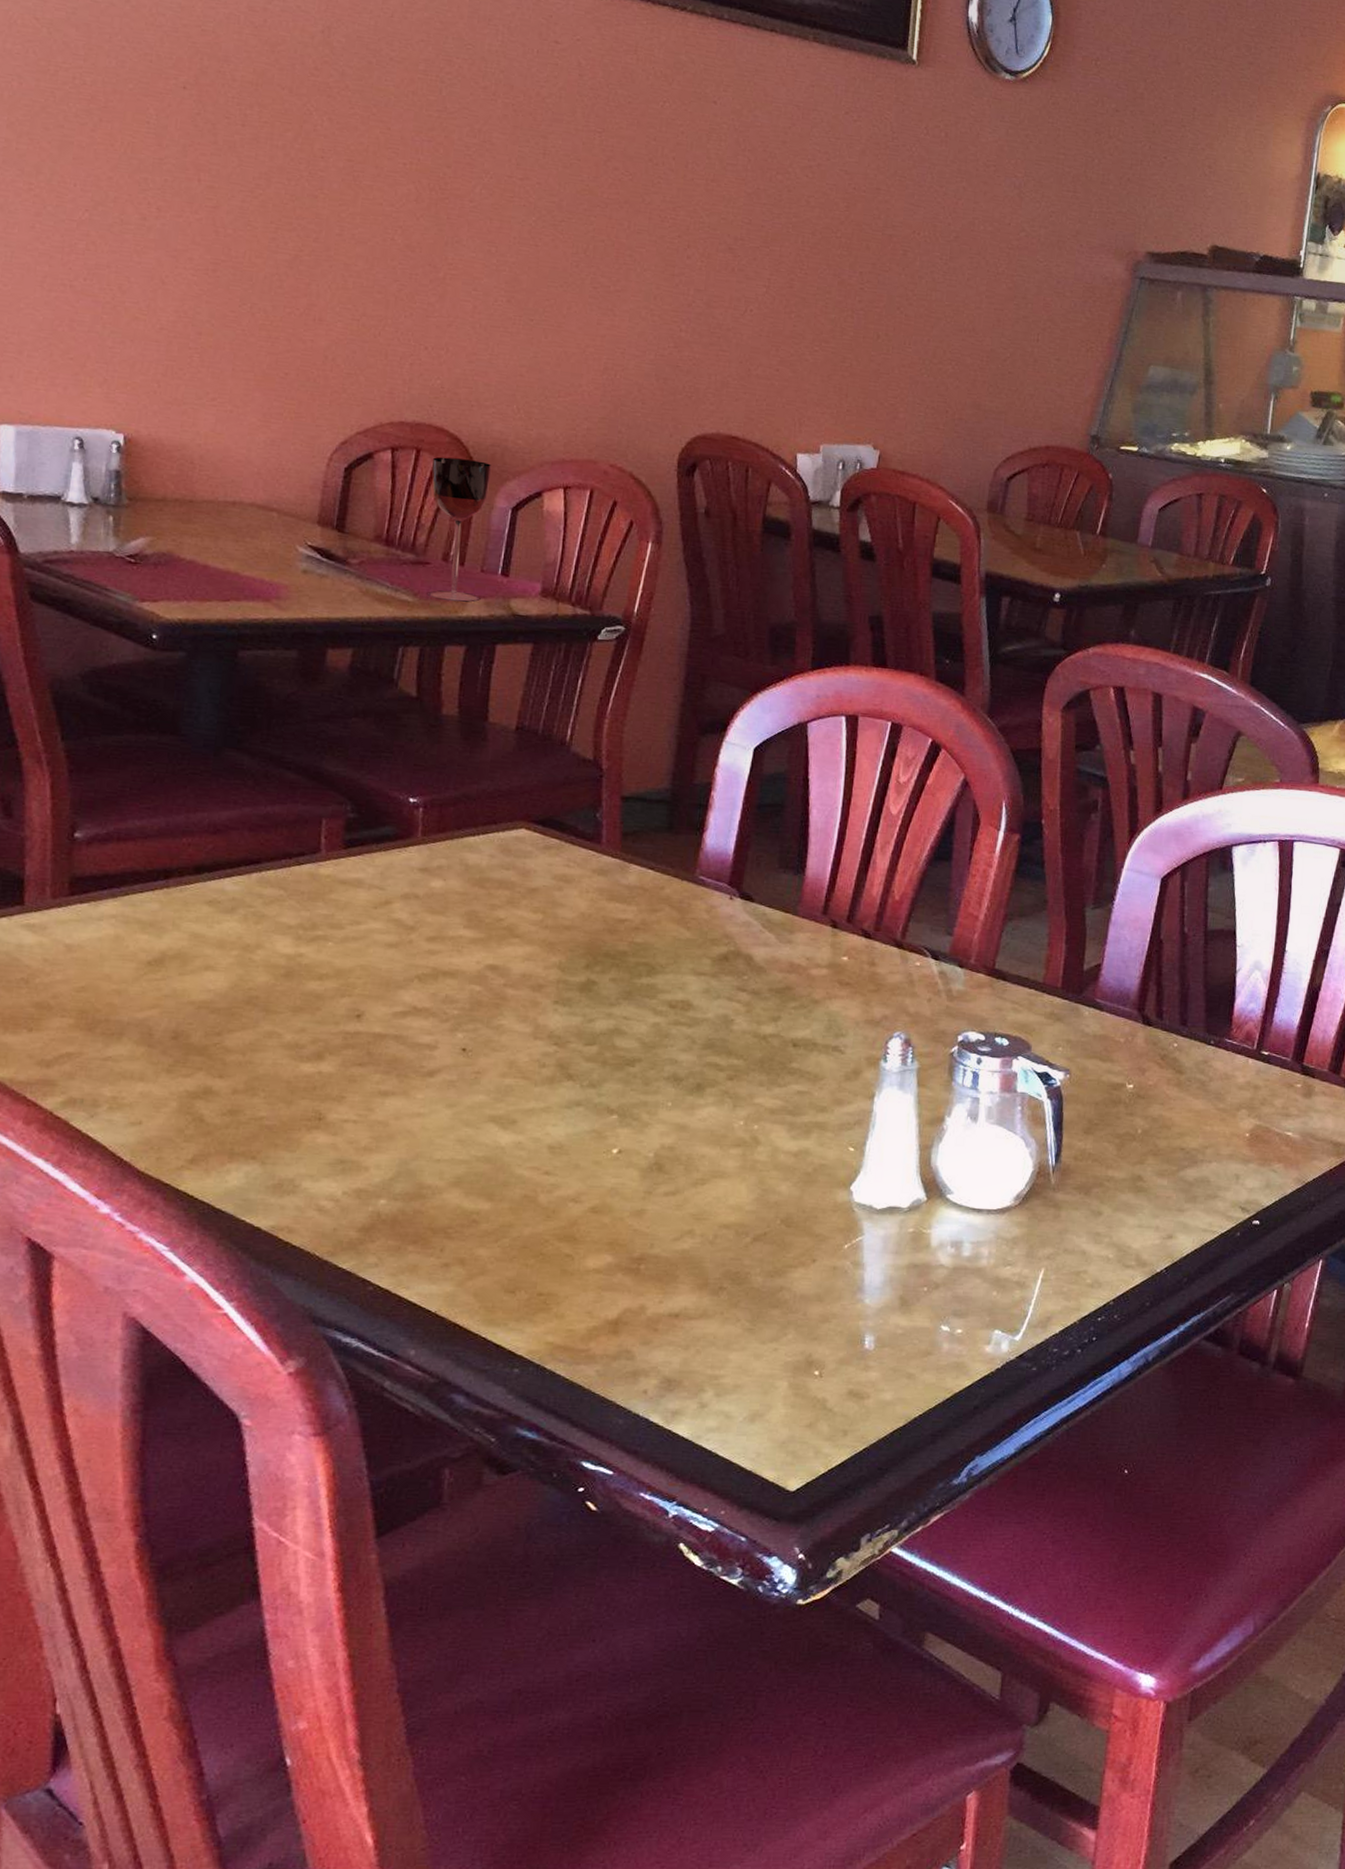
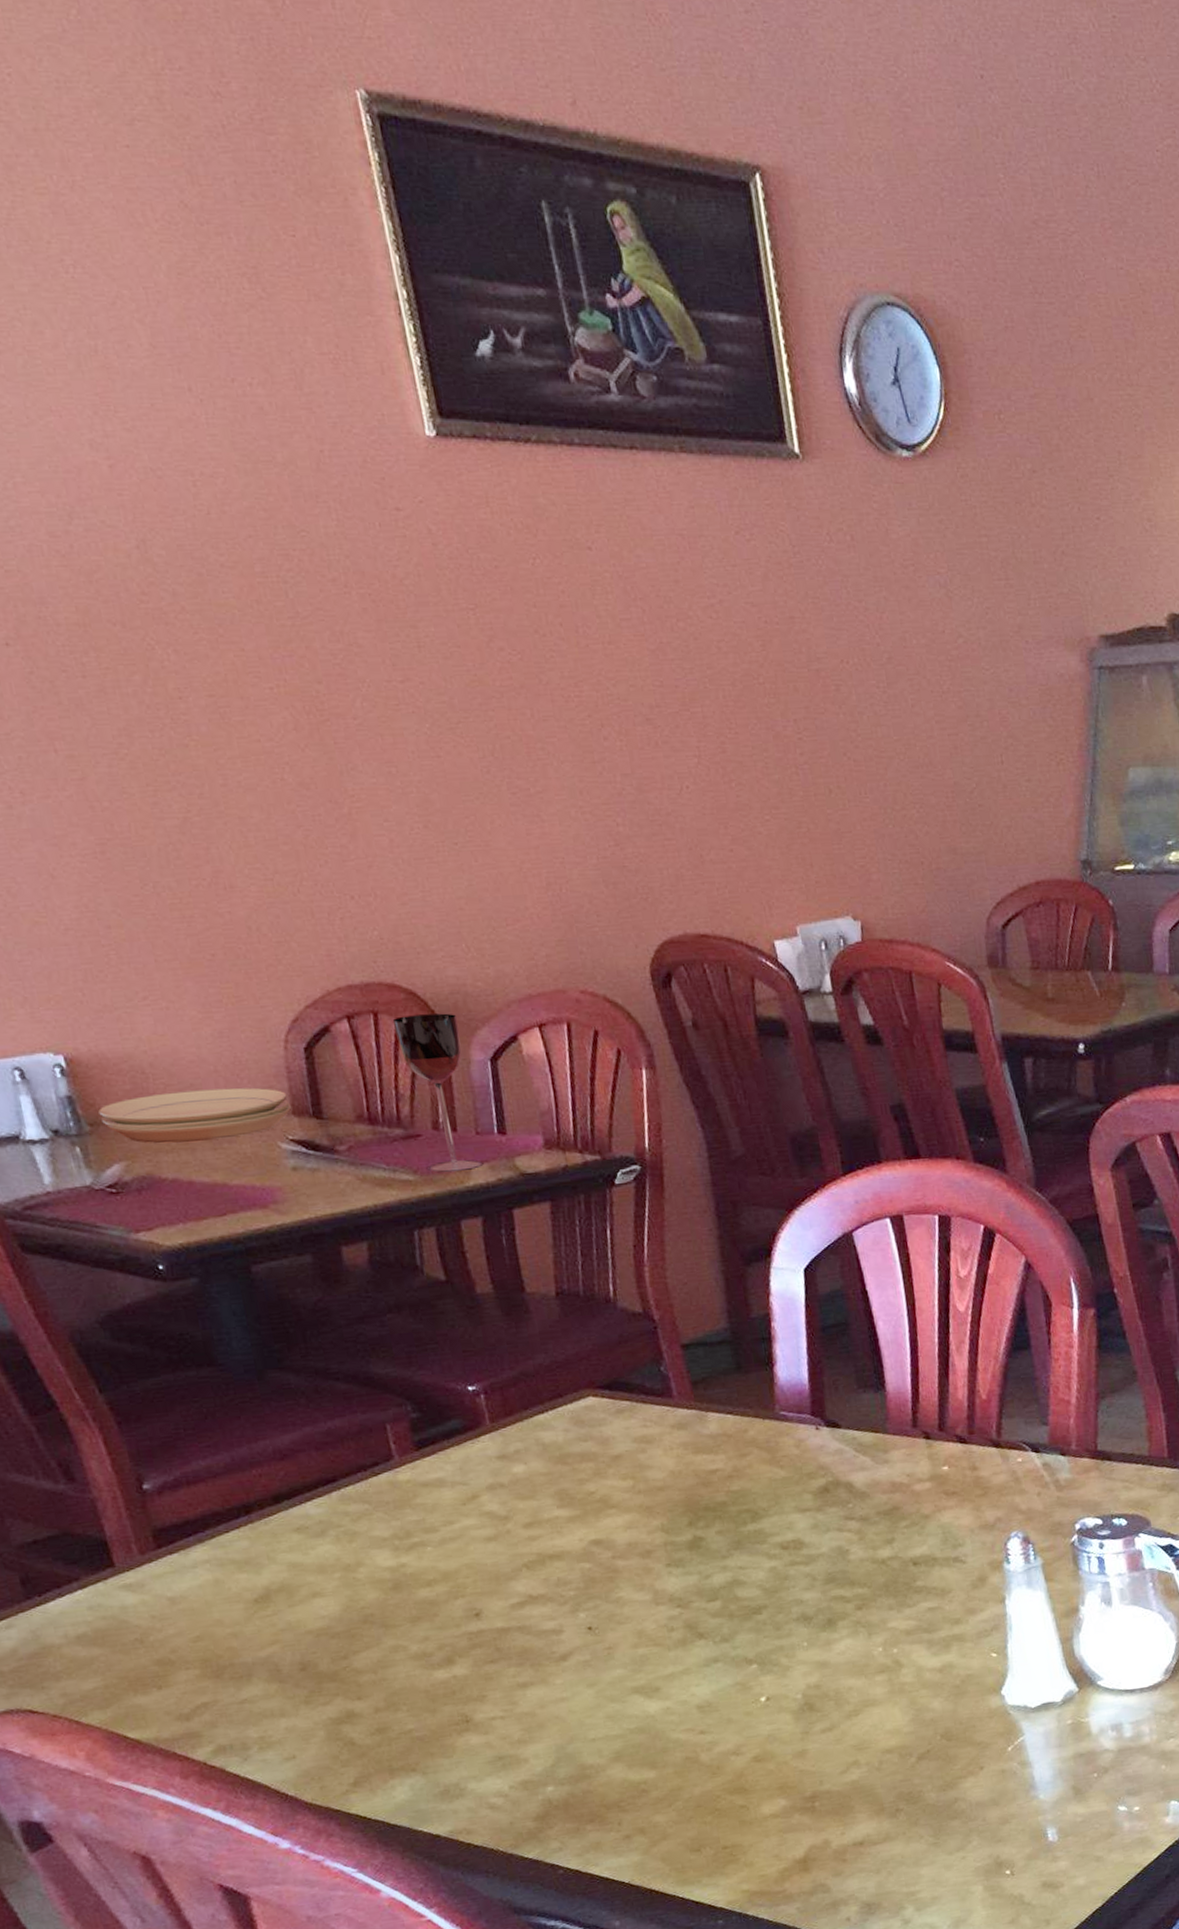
plate: none [140,483,319,534] -> present [98,1087,292,1144]

